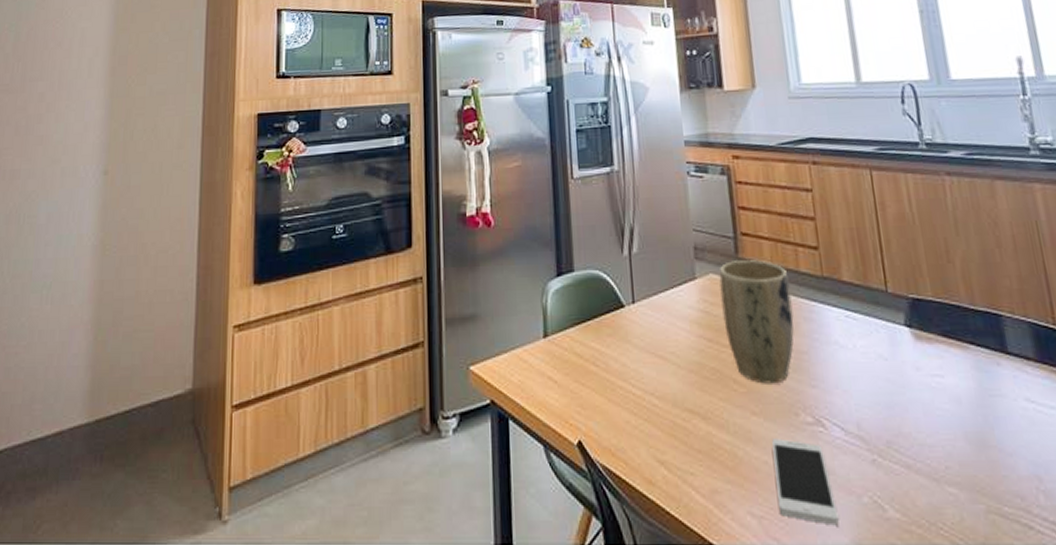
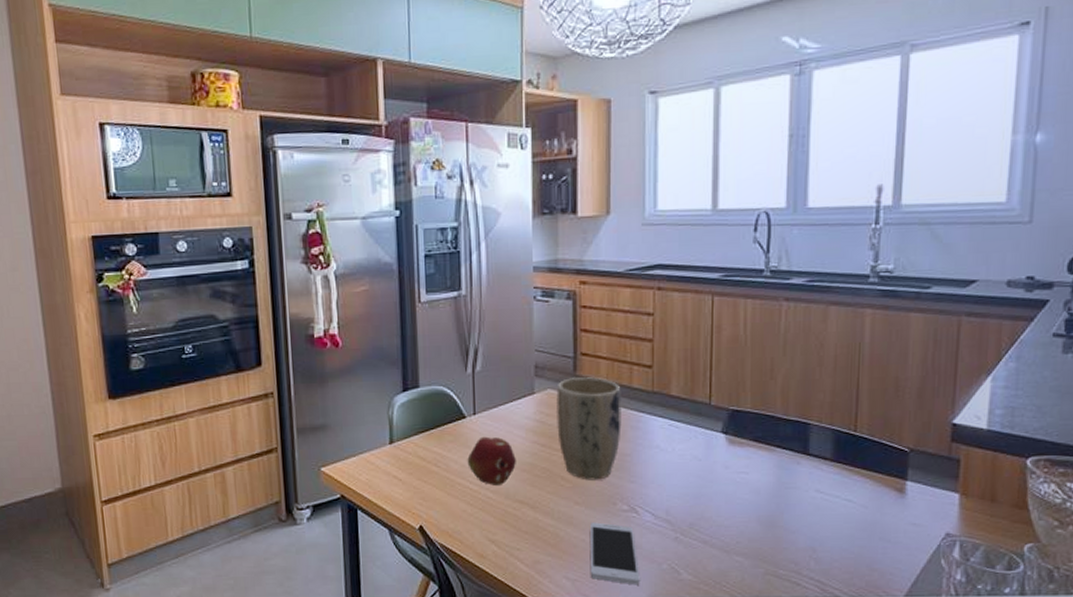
fruit: none [628,329,682,391] -> present [467,436,516,487]

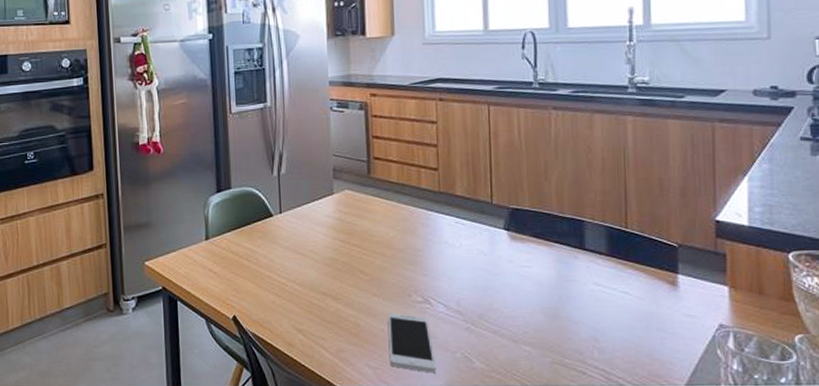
fruit: present [467,436,516,487] -> none [275,233,319,279]
plant pot: present [556,377,622,480] -> none [353,179,413,274]

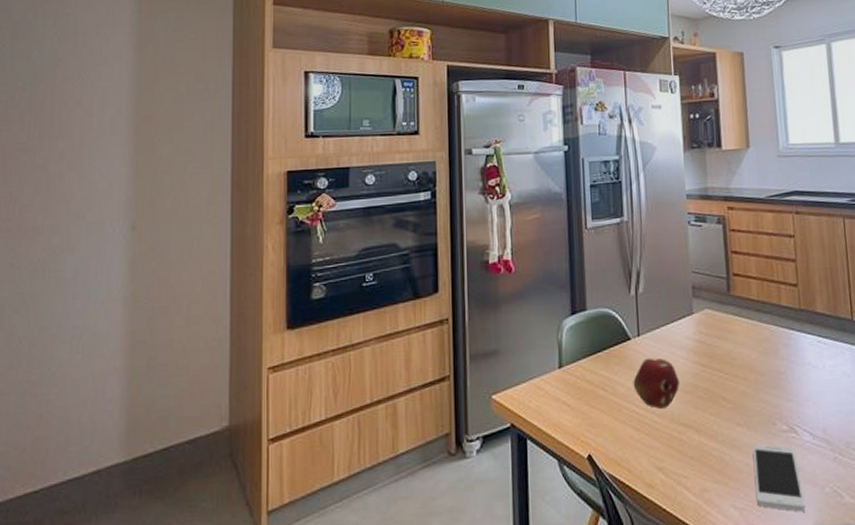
fruit: none [275,233,319,279] -> present [633,358,679,410]

